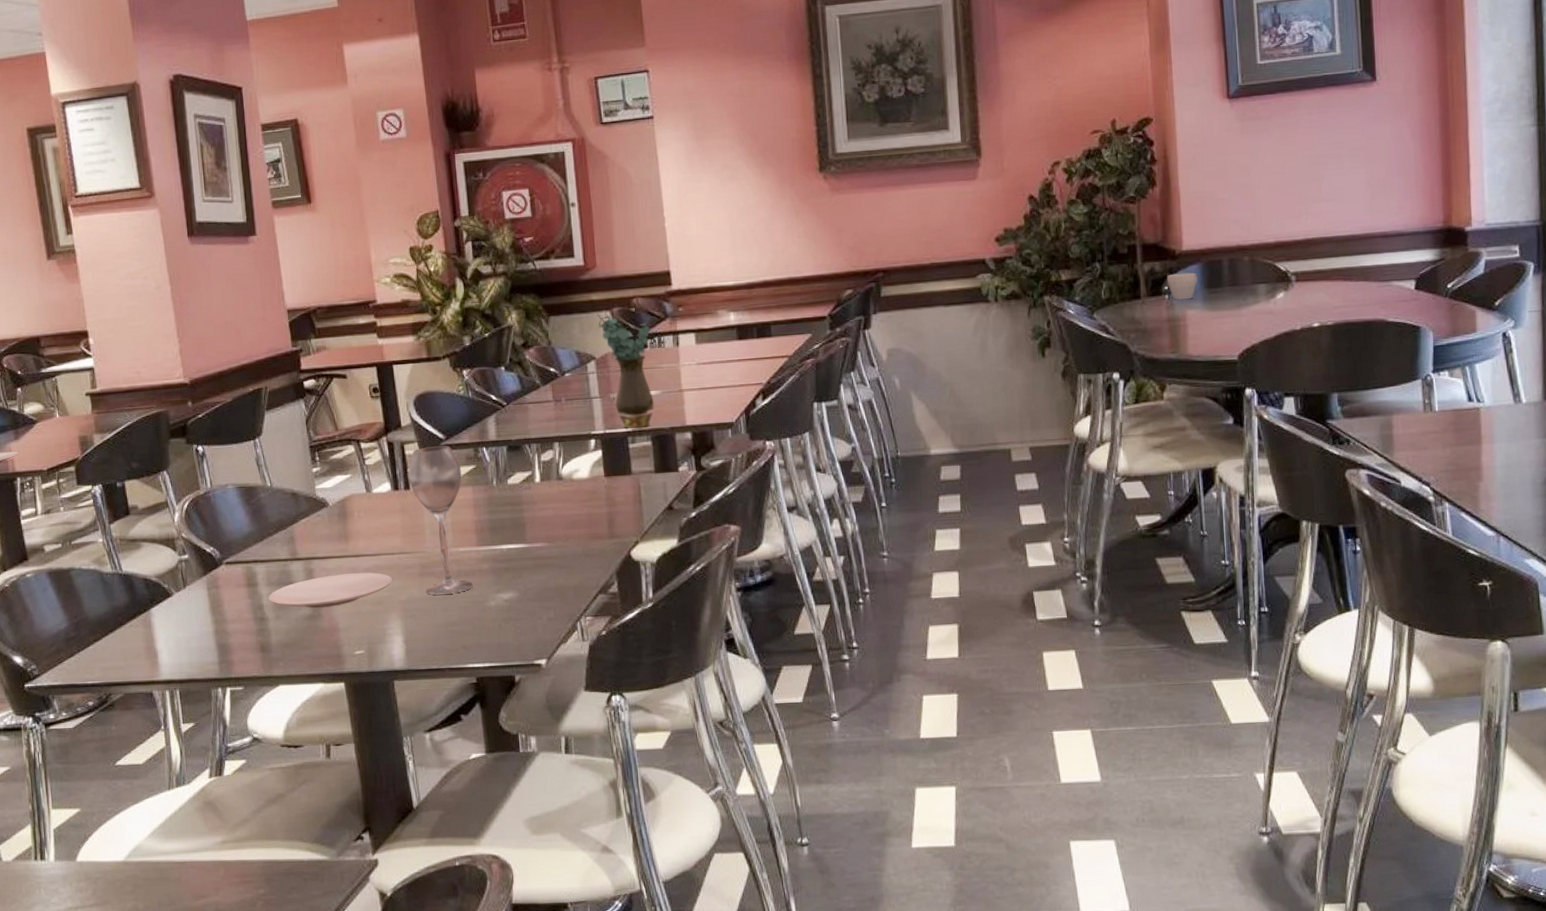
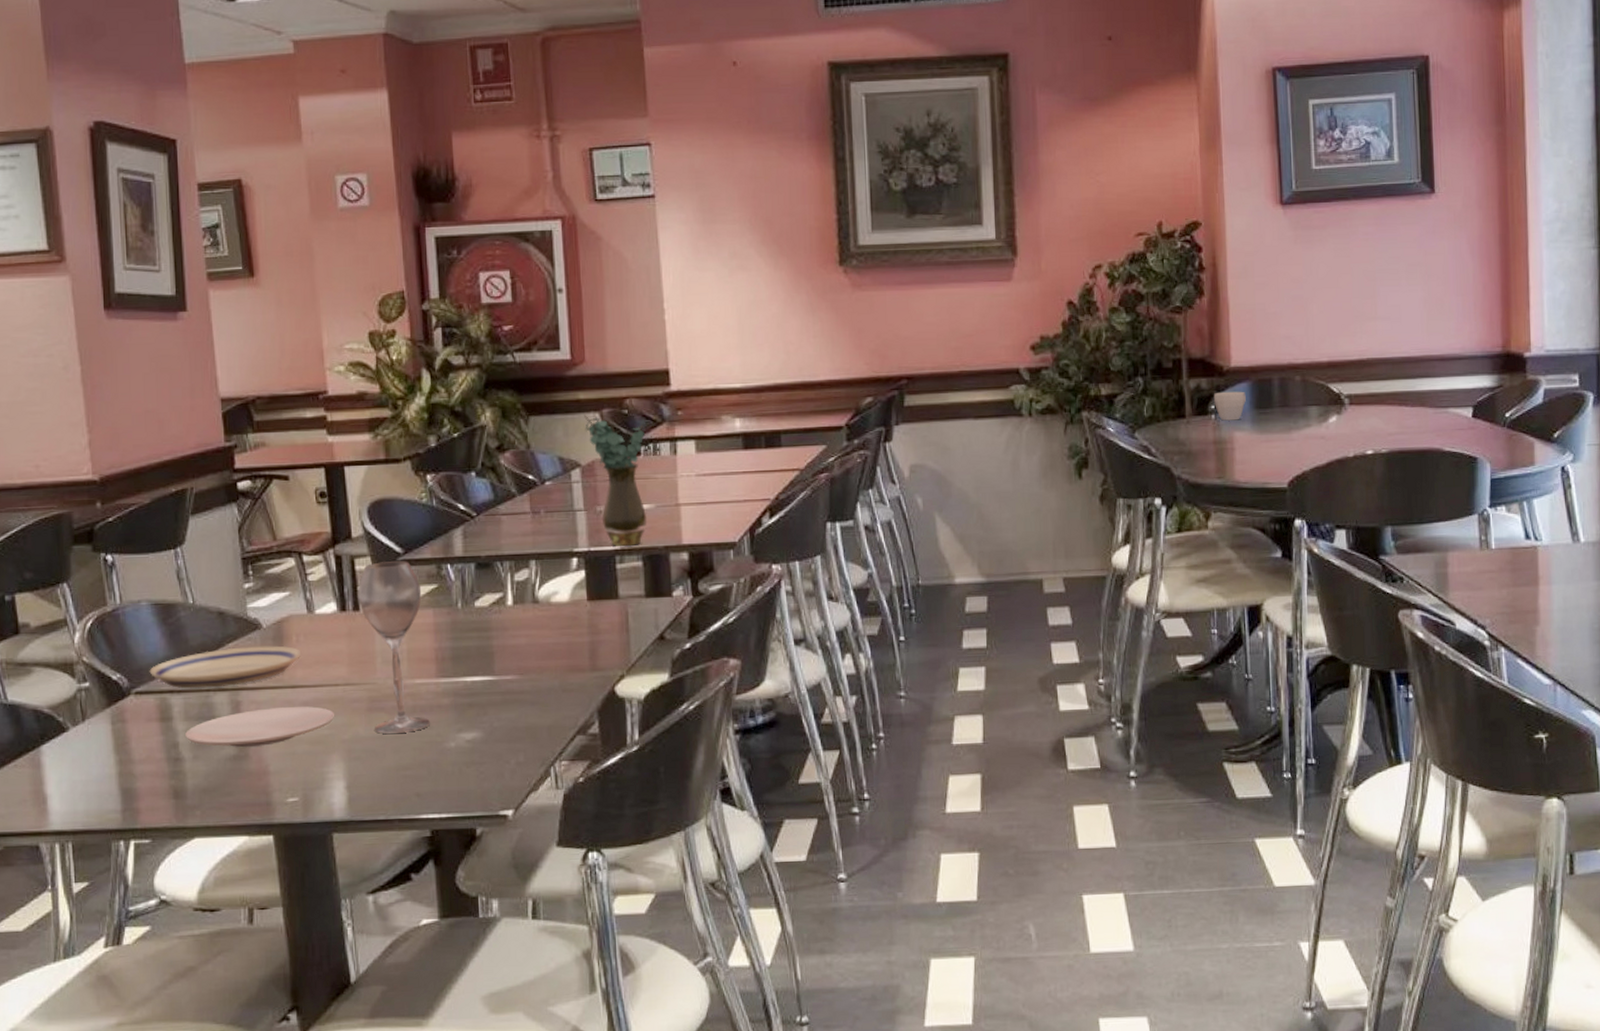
plate: none [237,521,363,559] -> present [149,645,302,689]

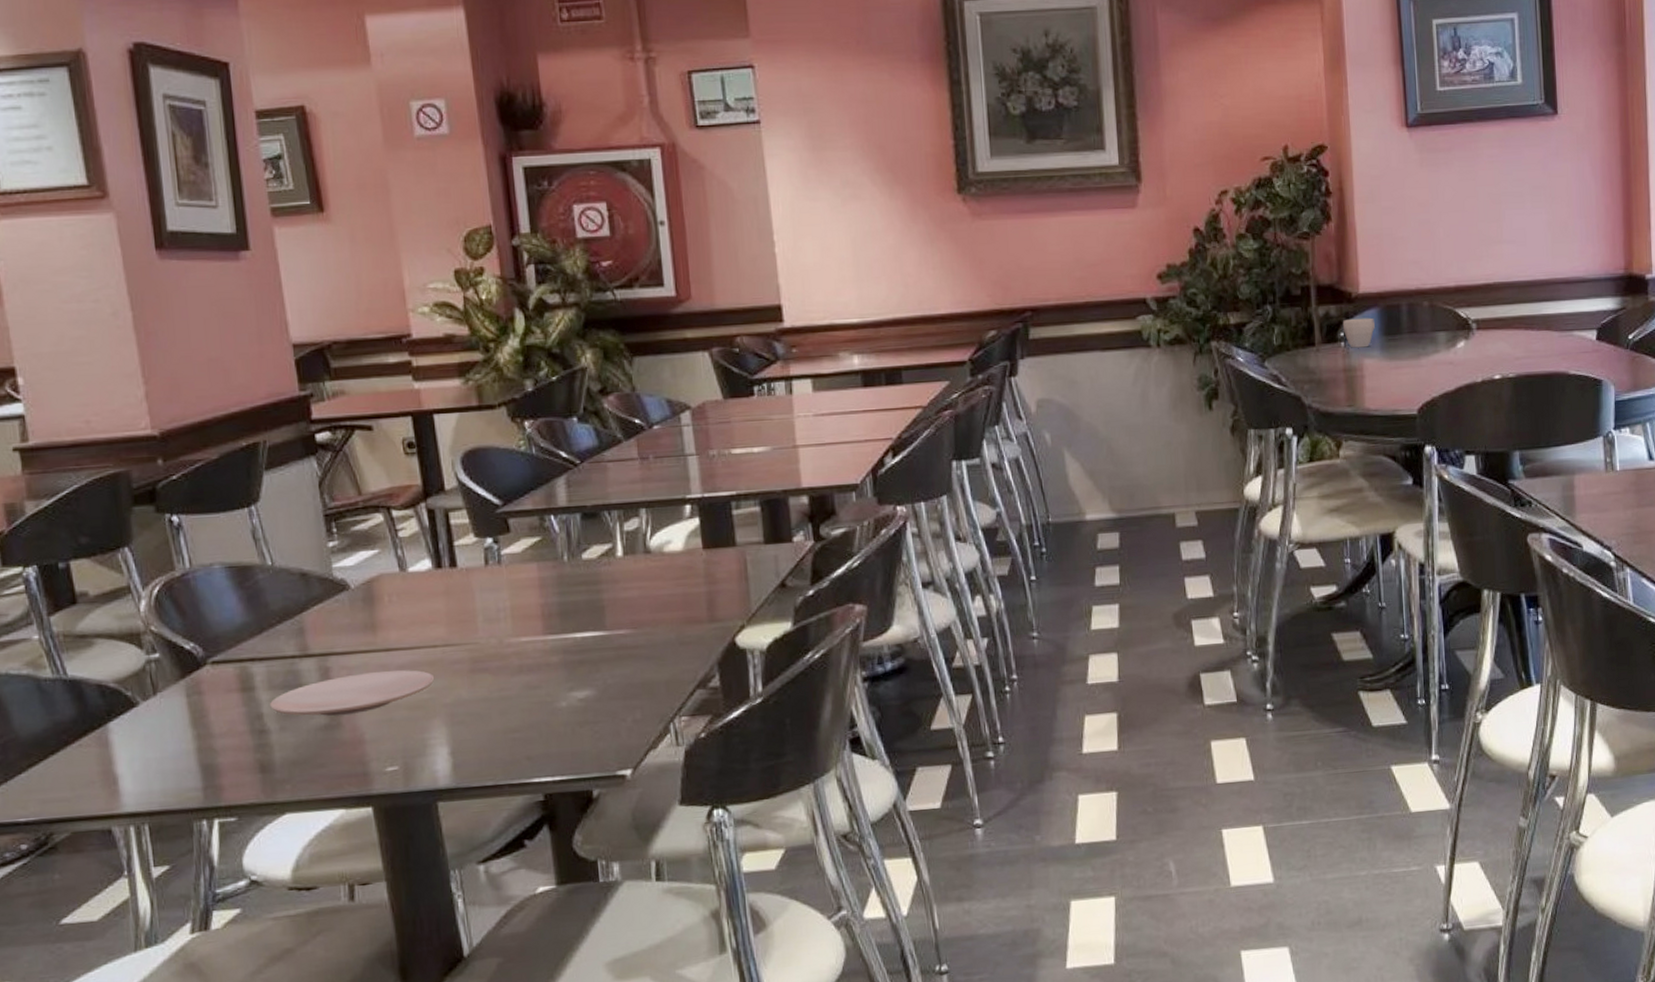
plate: present [149,645,302,689] -> none [226,607,395,656]
wineglass: present [357,561,430,735] -> none [454,513,539,696]
vase: present [584,415,648,546] -> none [692,354,764,491]

